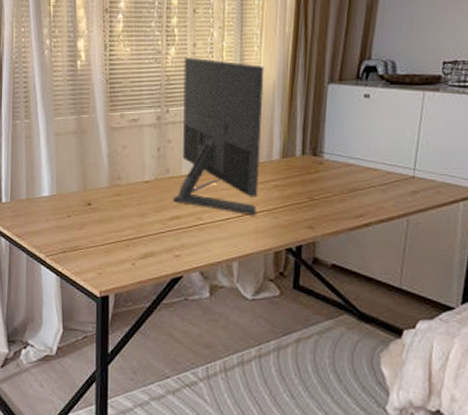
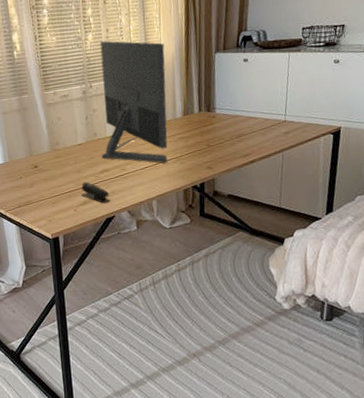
stapler: none [143,229,179,258] -> present [81,181,110,203]

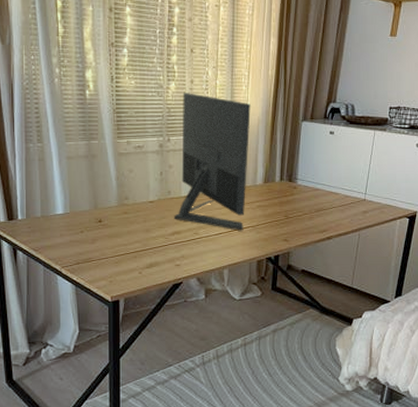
stapler: present [81,181,110,203] -> none [149,242,179,267]

